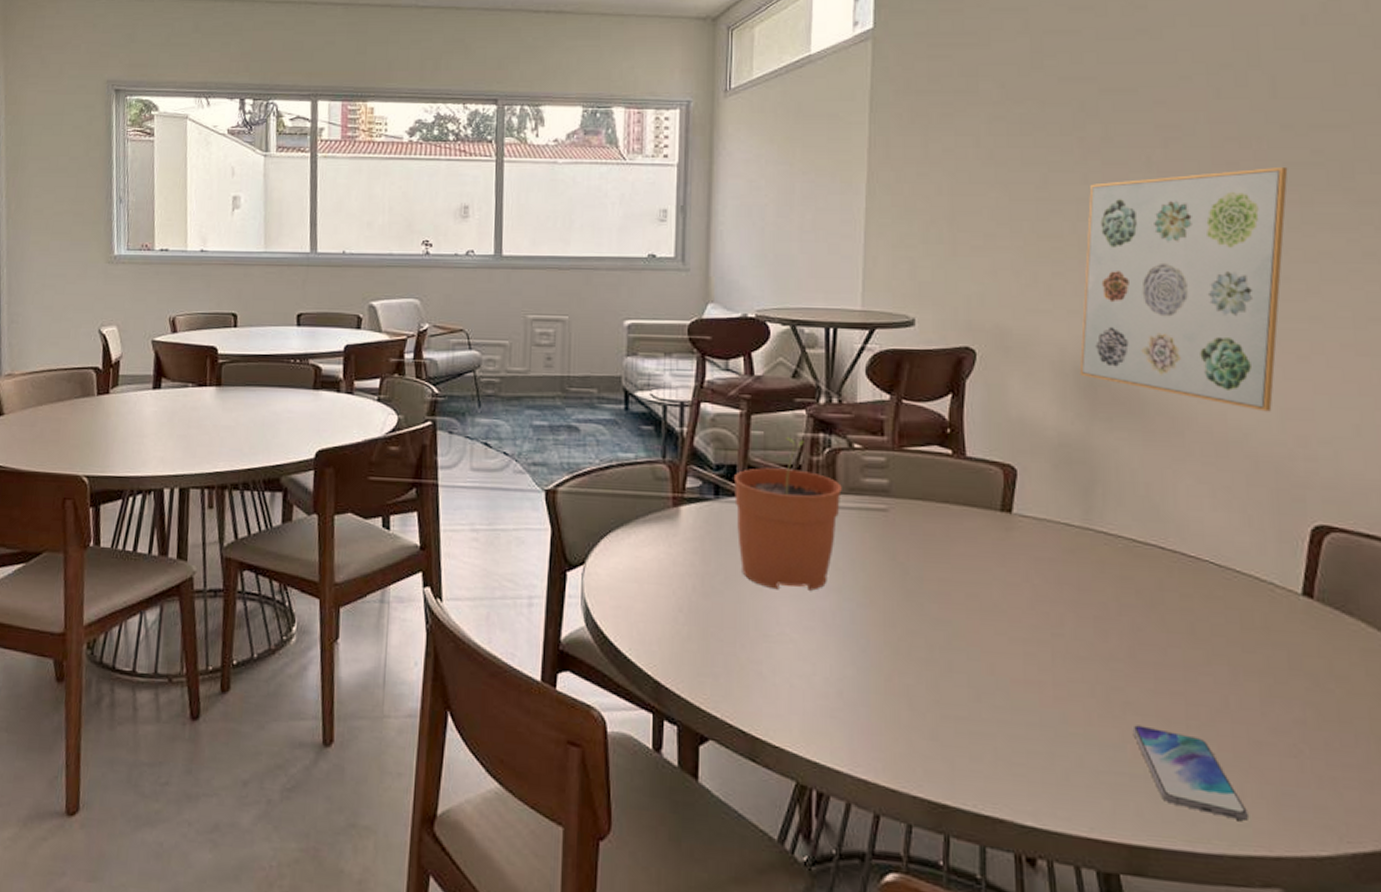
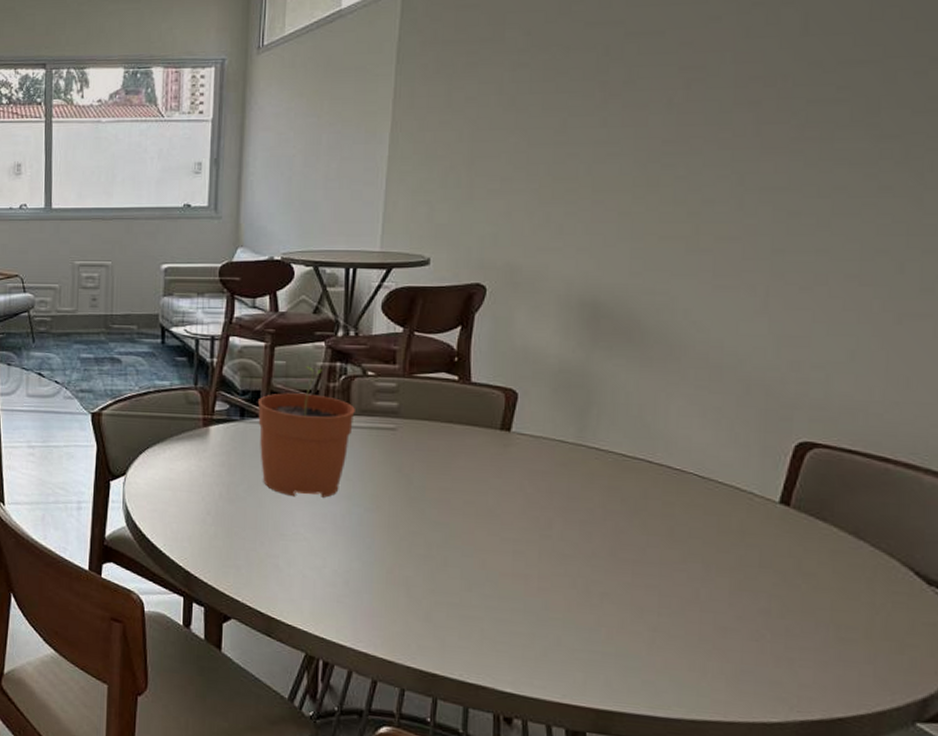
wall art: present [1079,166,1288,412] -> none [584,104,811,339]
smartphone: present [1132,725,1248,821] -> none [608,612,707,692]

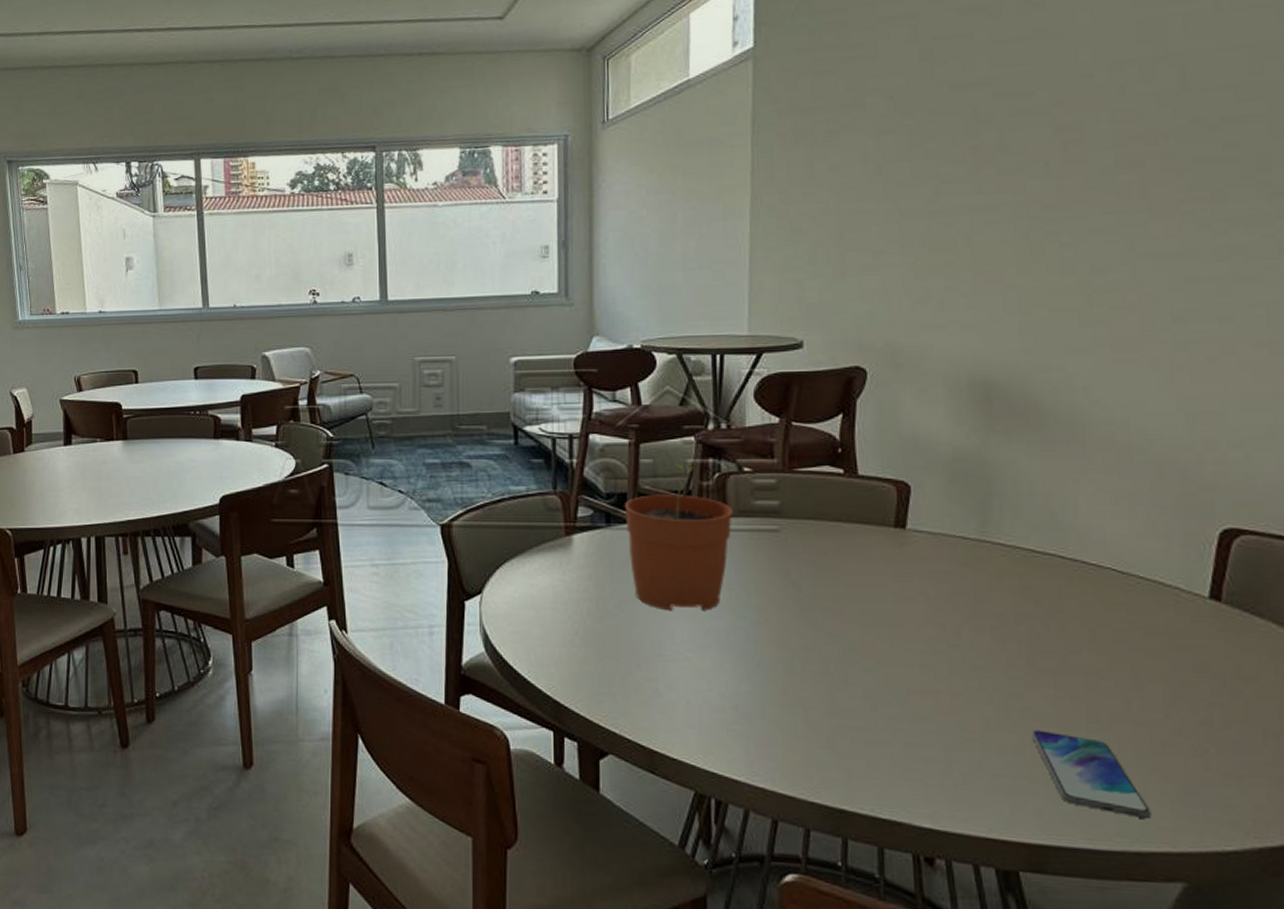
smartphone: none [608,612,707,692] -> present [1031,730,1151,818]

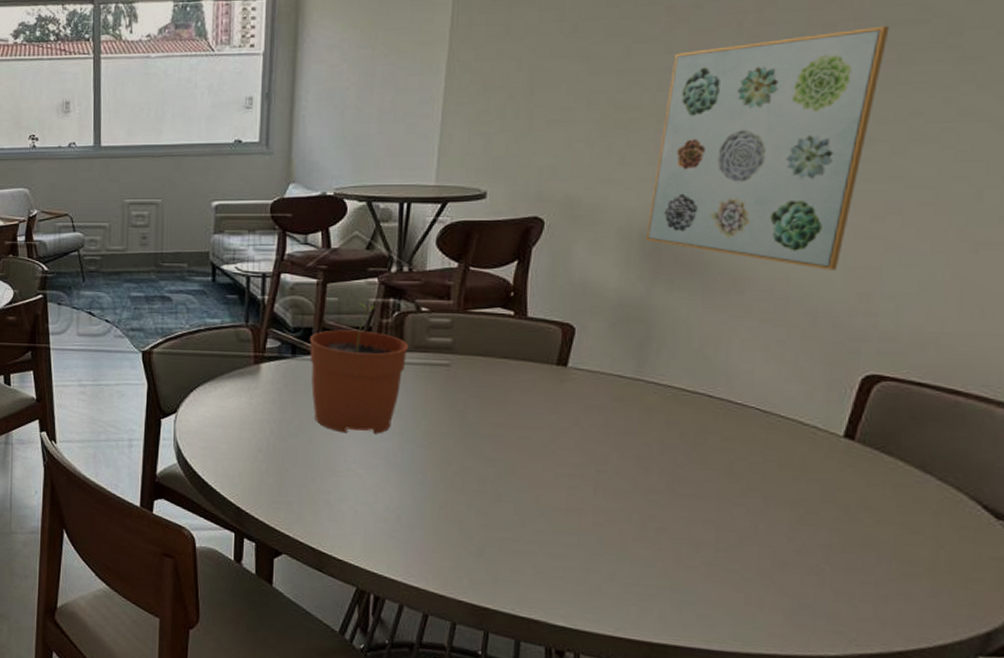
wall art: none [974,162,1198,417] -> present [645,25,890,271]
smartphone: present [1031,730,1151,818] -> none [663,546,764,626]

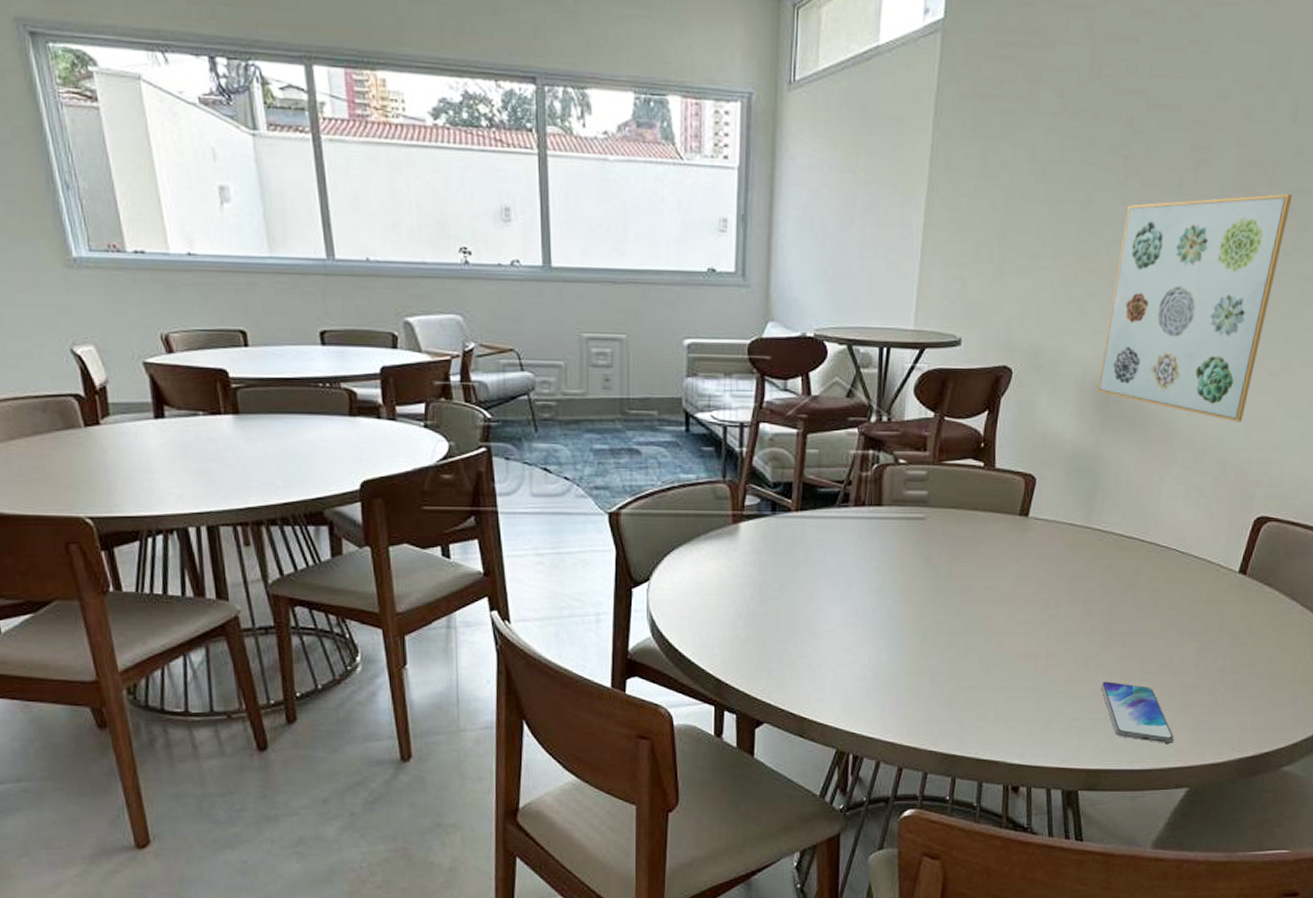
plant pot: present [309,303,408,434] -> none [789,455,887,593]
smartphone: none [663,546,764,626] -> present [1101,681,1174,743]

